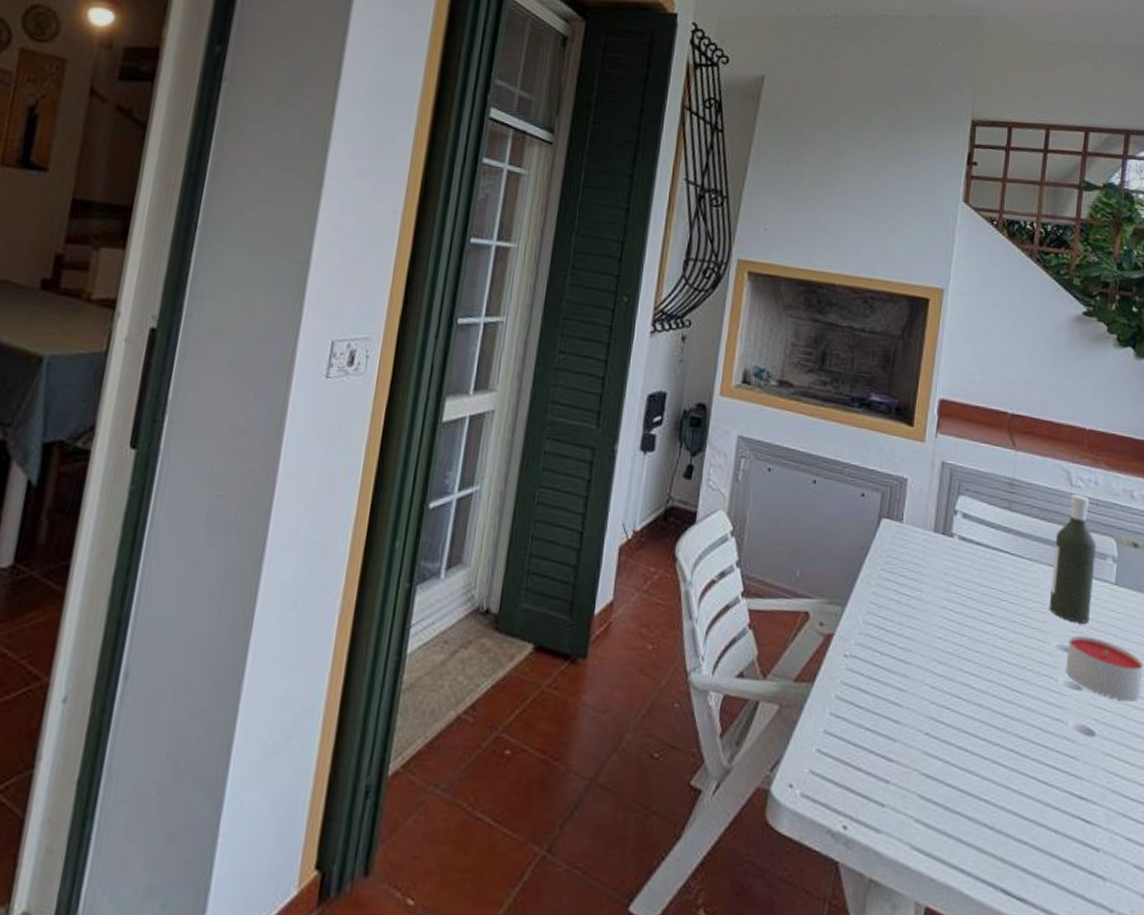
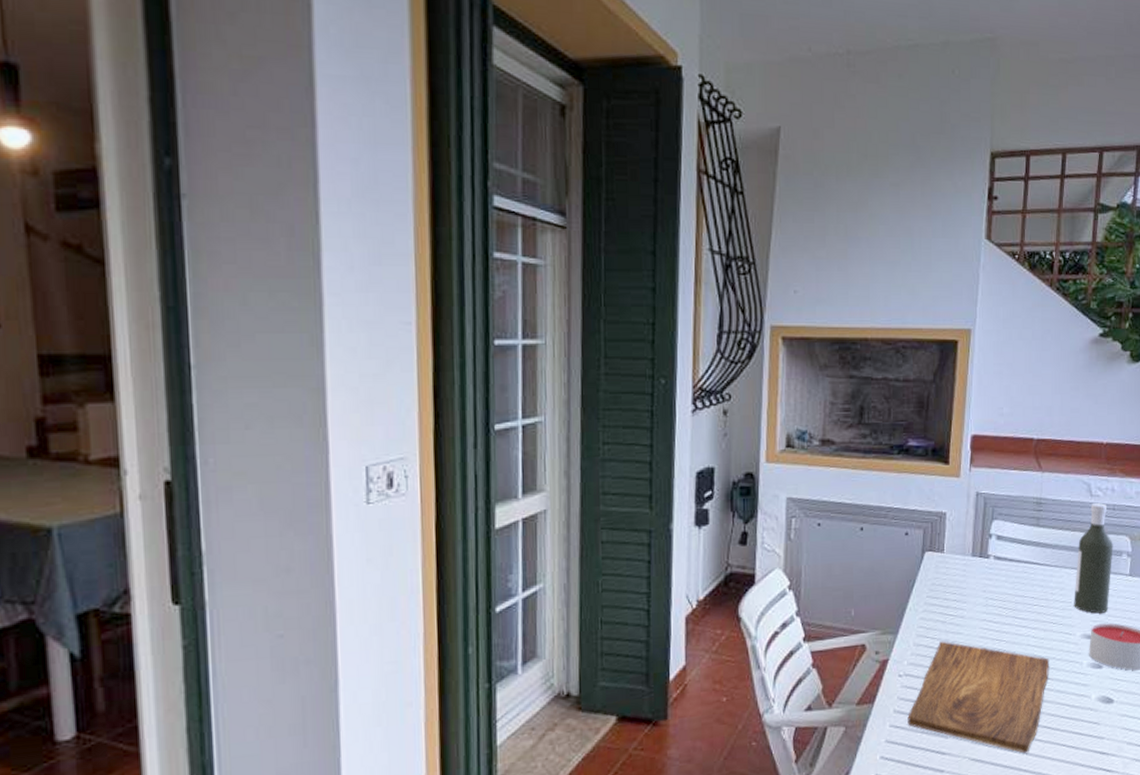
cutting board: none [850,623,1019,779] -> present [907,641,1050,754]

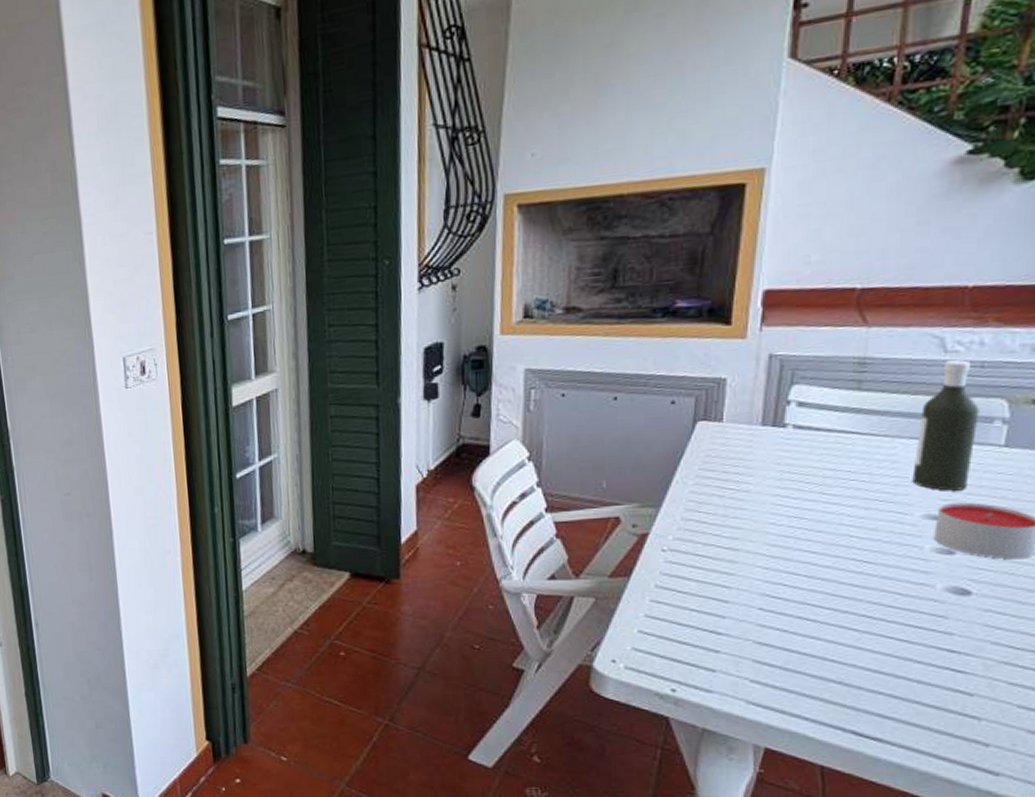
cutting board: present [907,641,1050,754] -> none [673,516,873,642]

